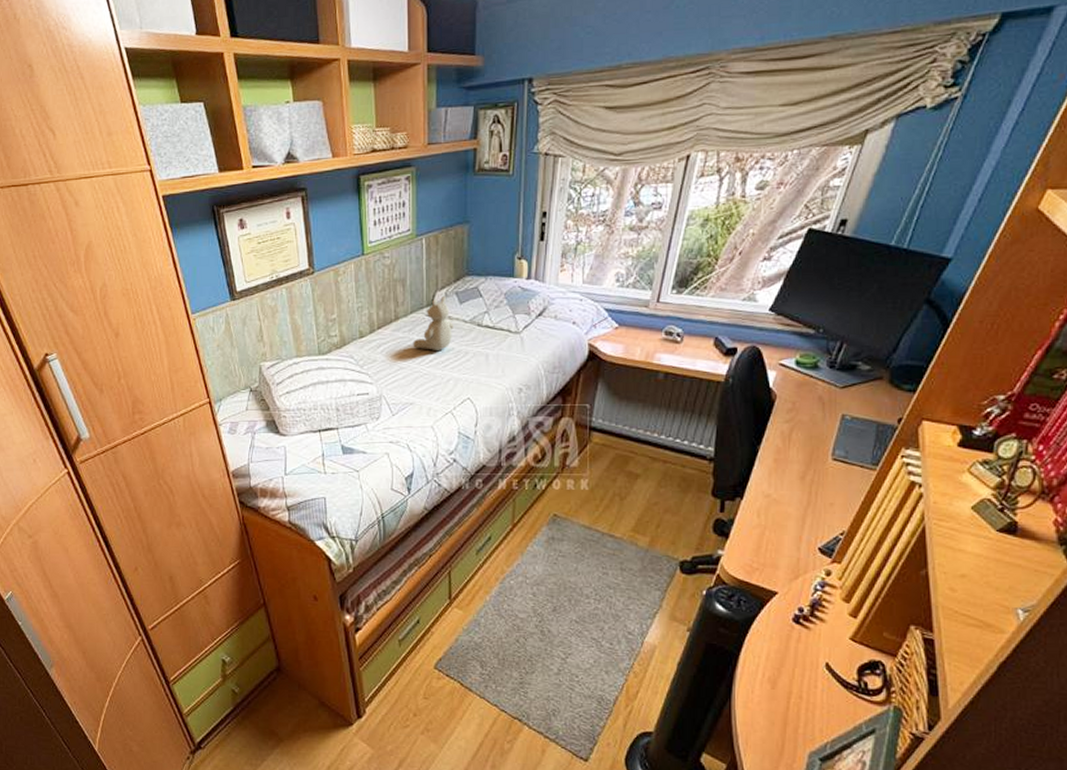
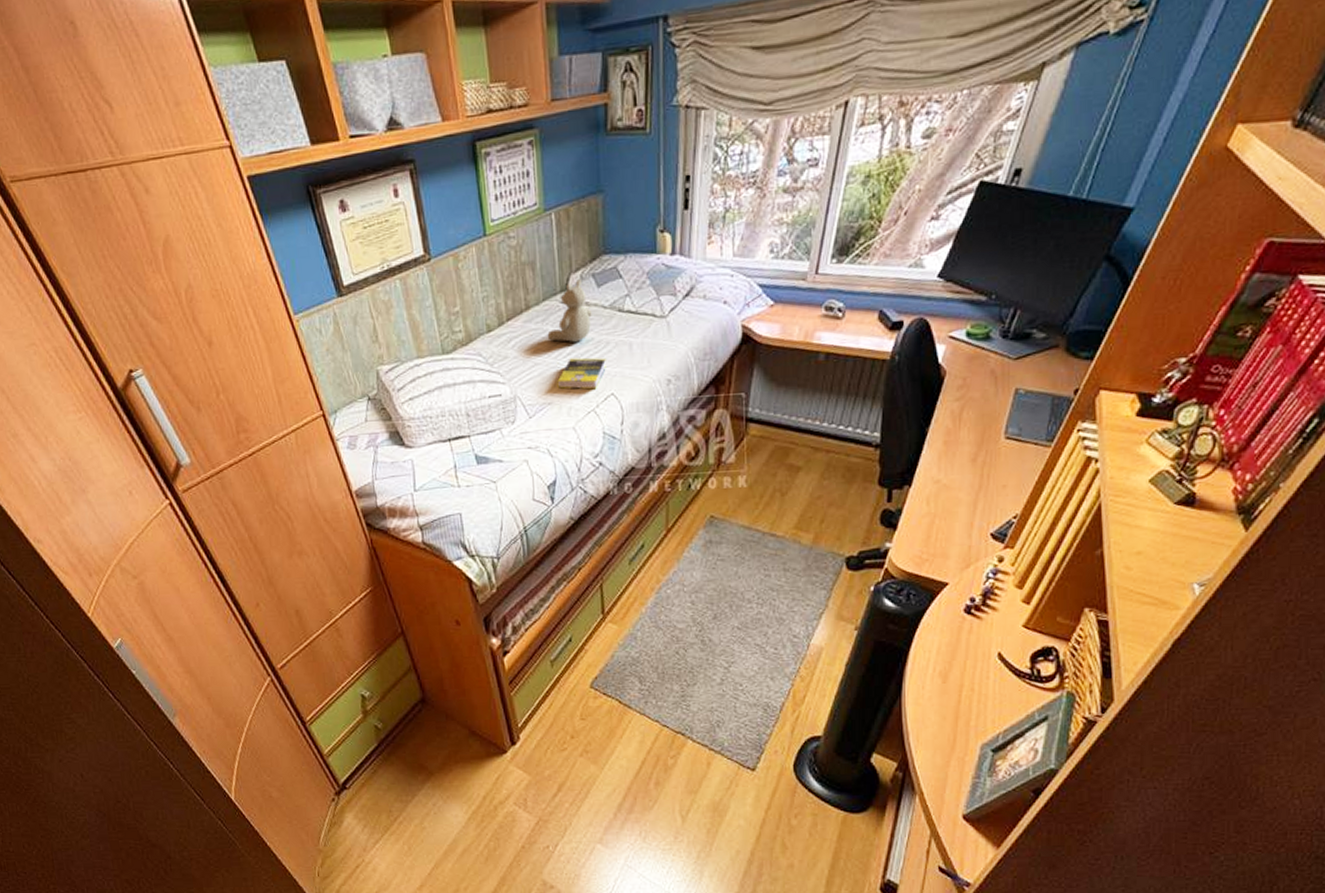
book: none [418,365,464,393] -> present [556,357,606,390]

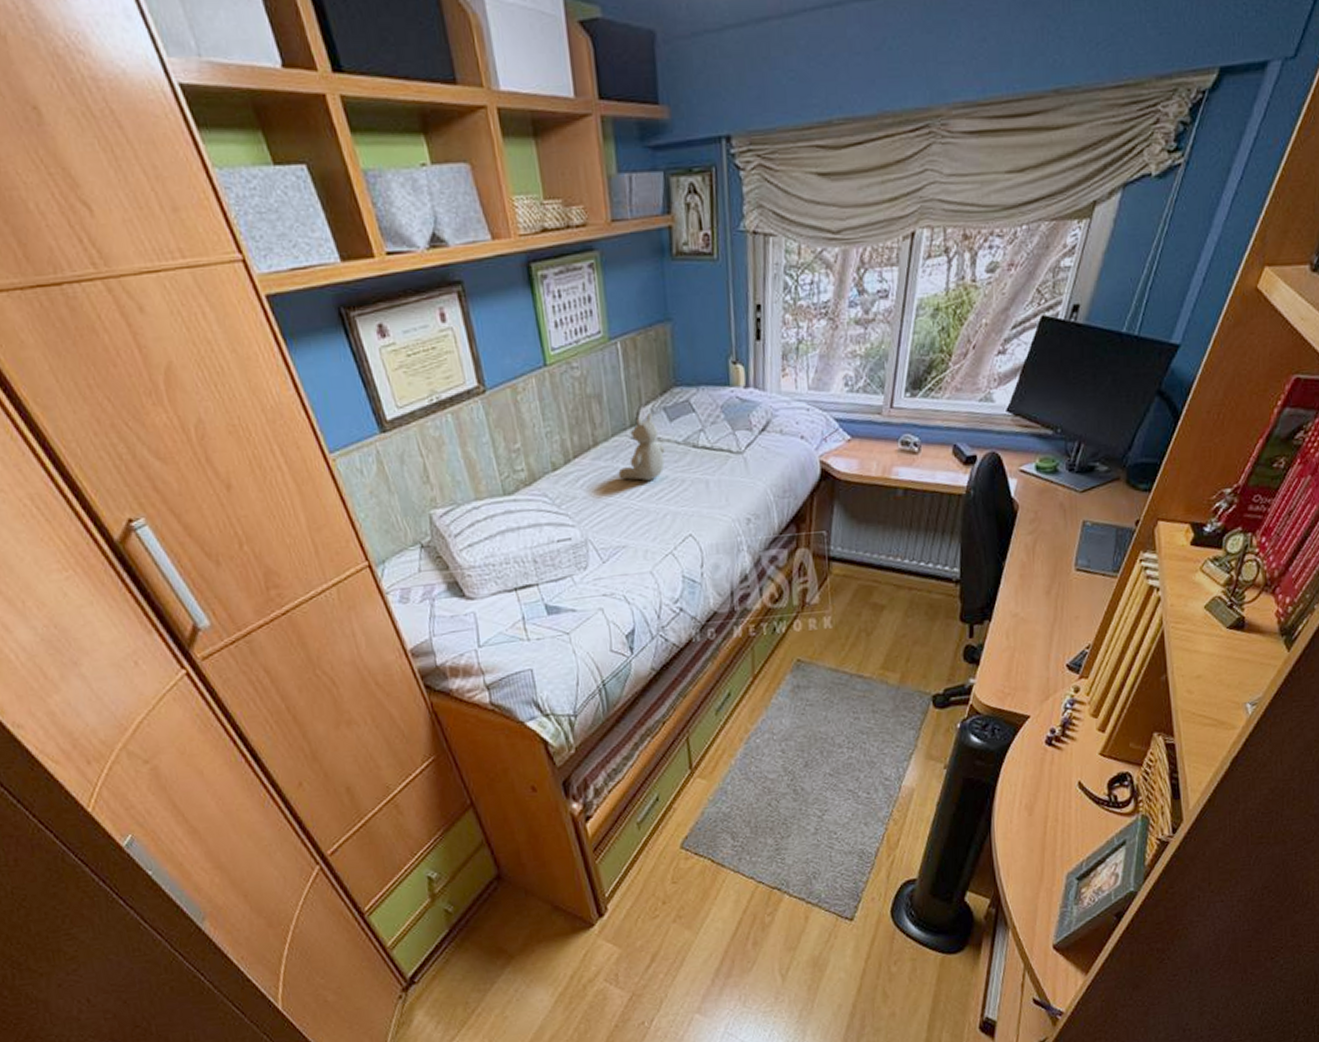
book: present [556,357,606,390] -> none [630,496,683,531]

